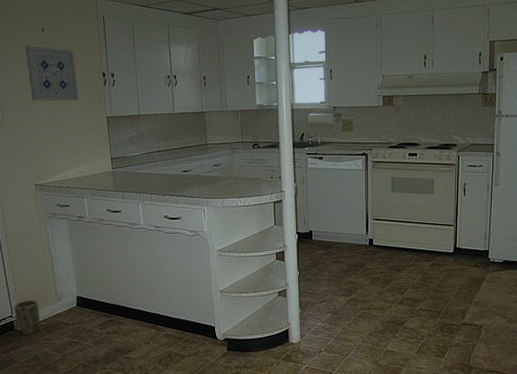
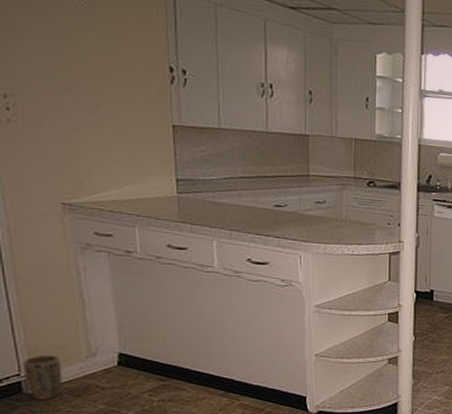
wall art: present [25,46,79,101] -> none [53,14,133,99]

